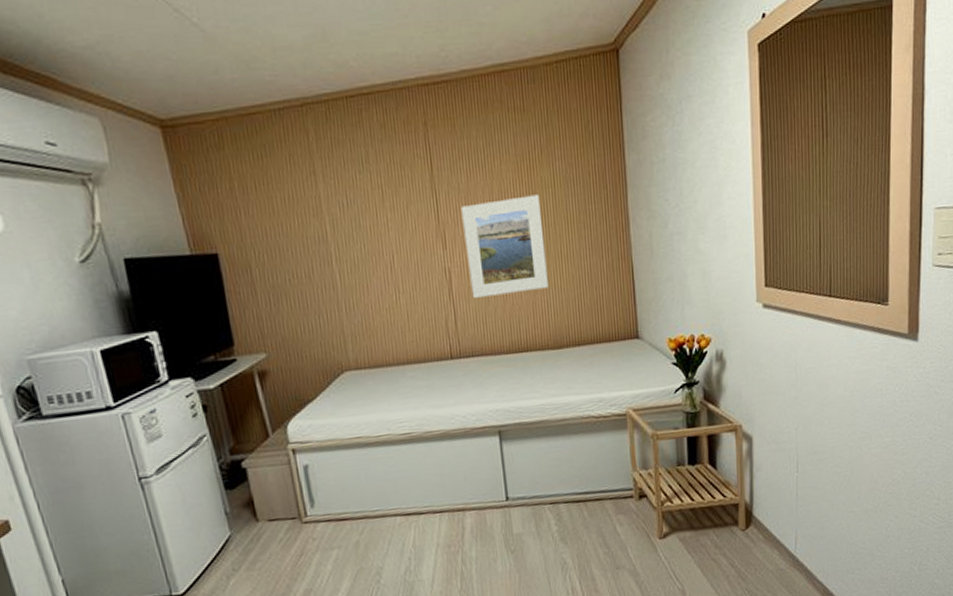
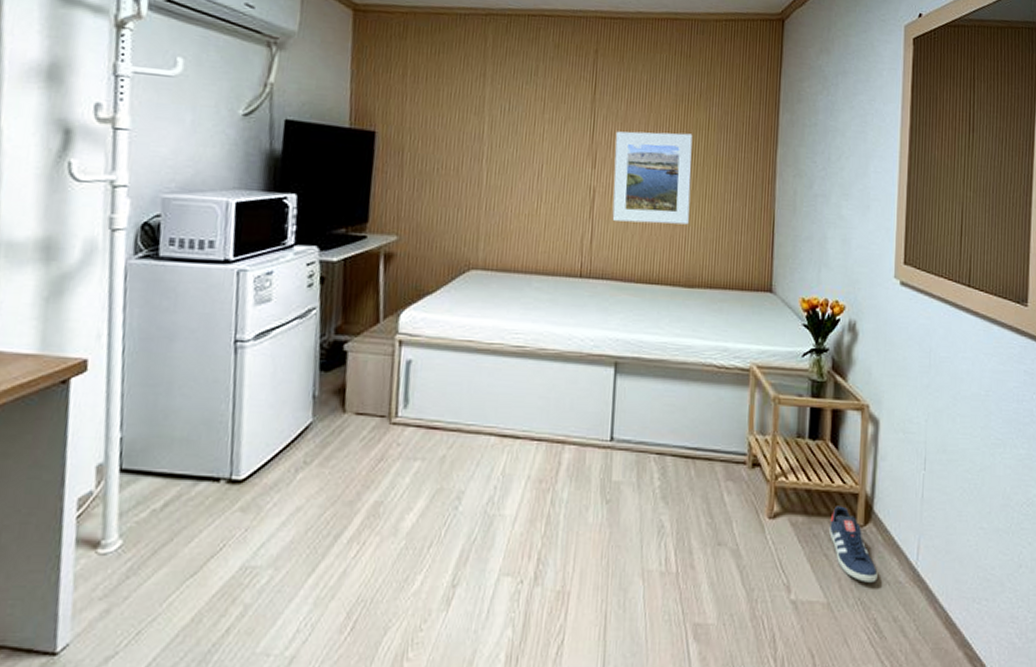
sneaker: none [715,516,761,575] -> present [829,506,878,582]

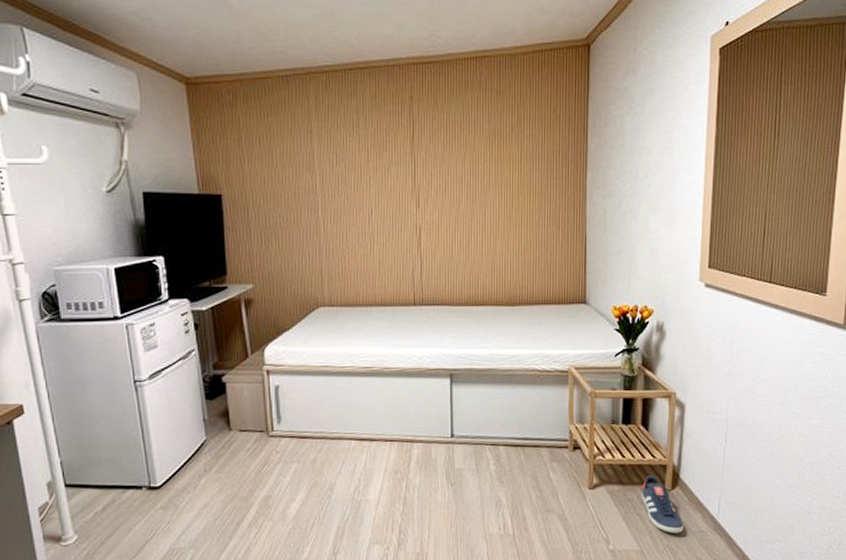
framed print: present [612,131,693,225] -> none [435,167,508,253]

